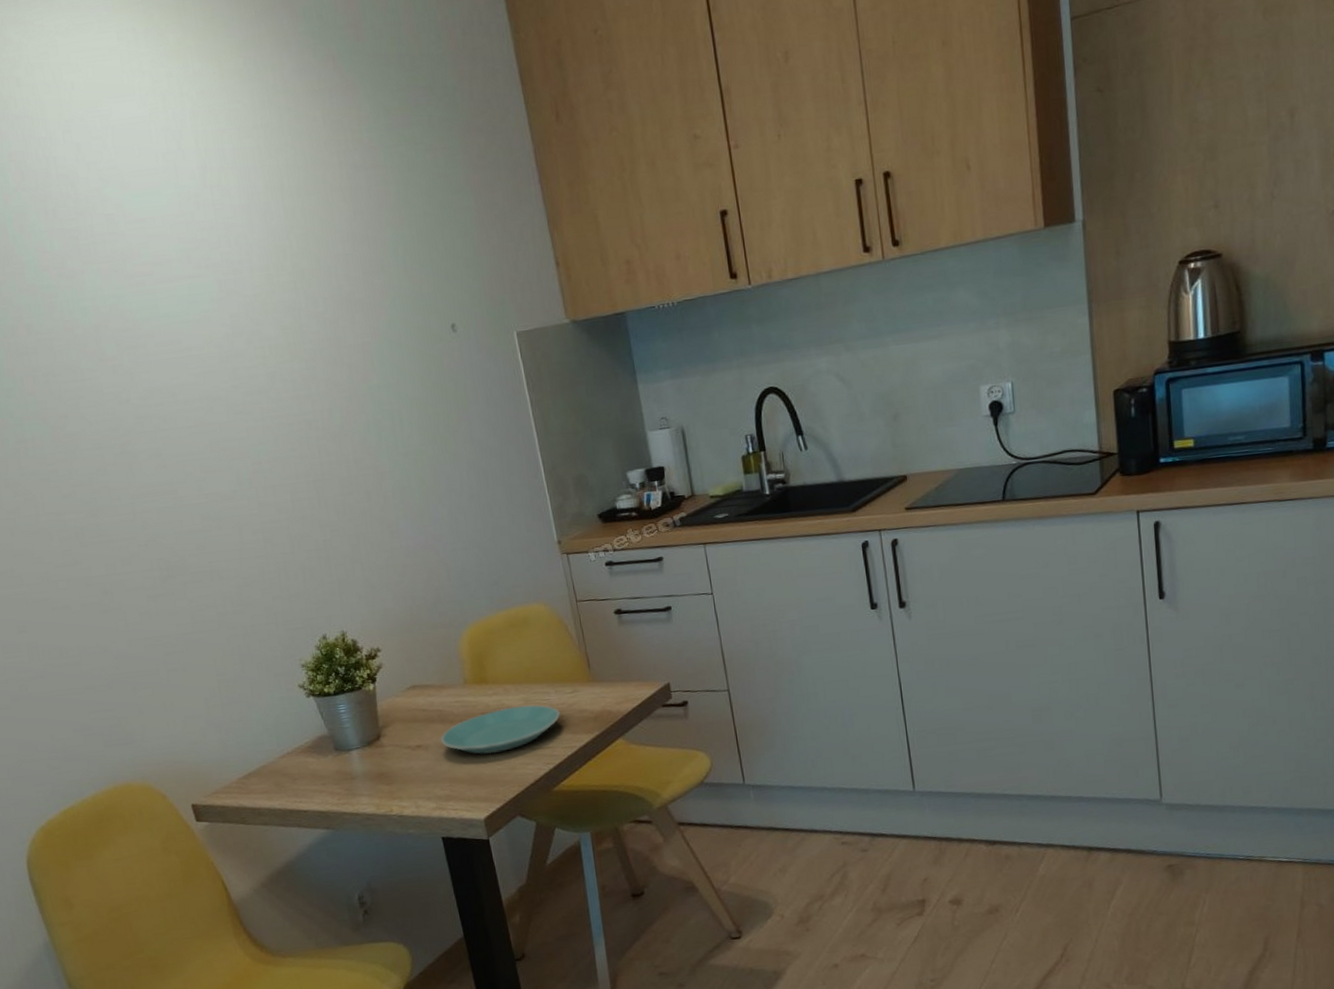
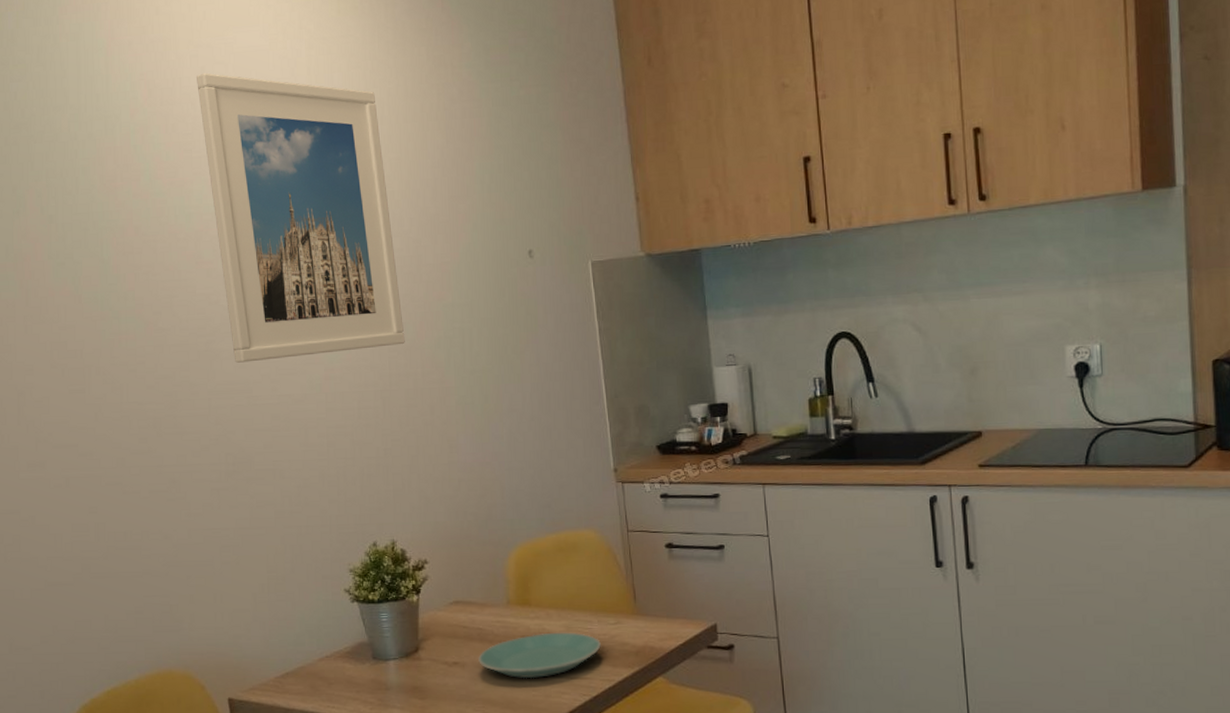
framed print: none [72,150,333,463] -> present [197,73,405,363]

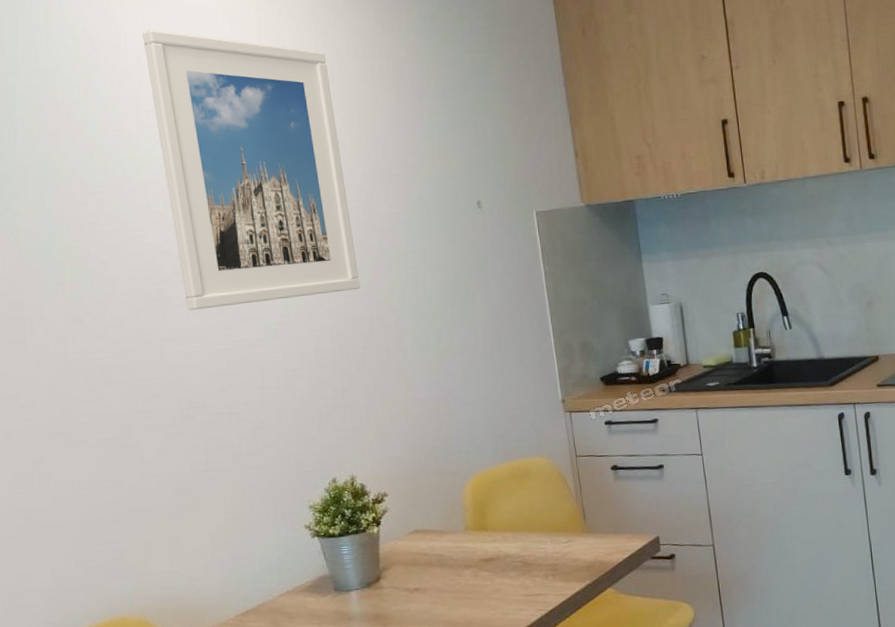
plate: present [478,632,601,679] -> none [439,552,555,600]

